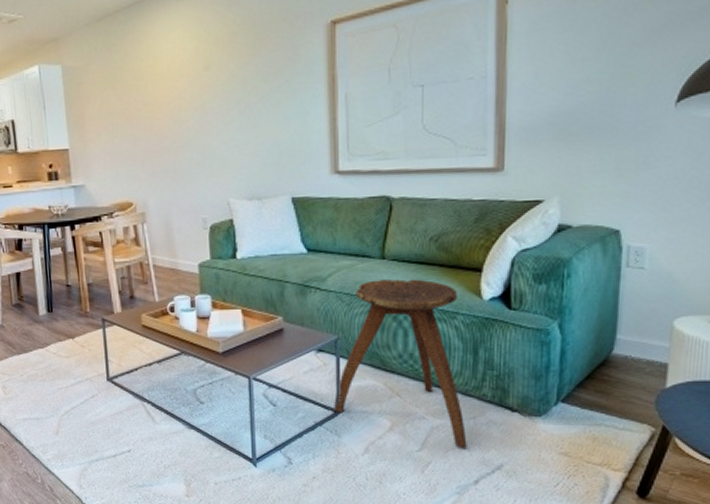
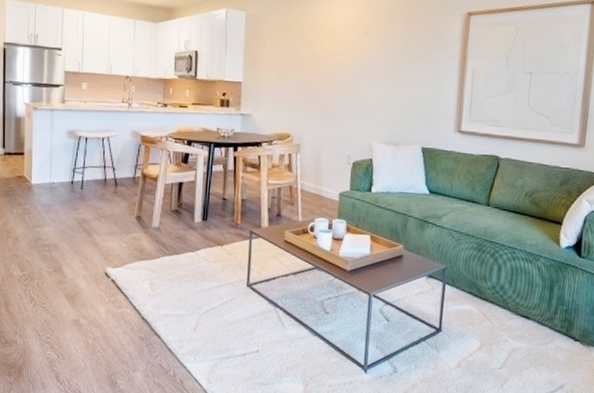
stool: present [334,279,467,448] -> none [436,222,542,369]

